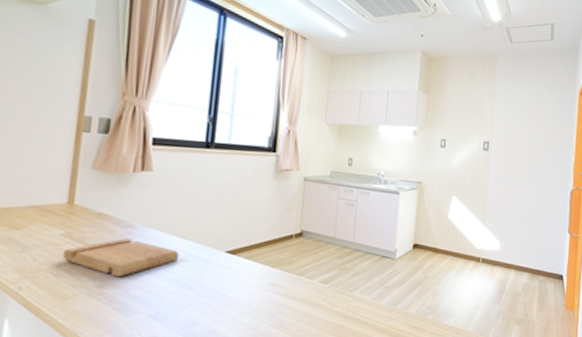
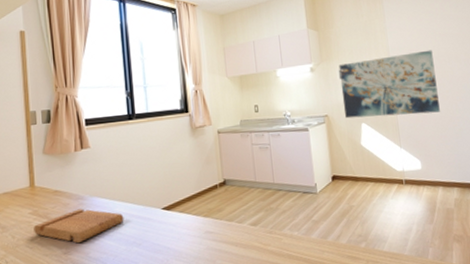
wall art: none [438,133,532,198] -> present [339,50,440,119]

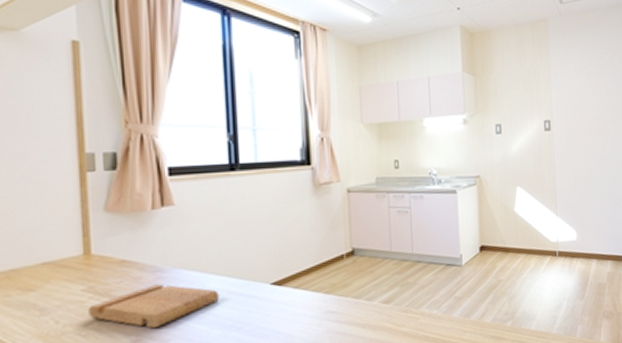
wall art: present [339,50,440,119] -> none [495,108,600,181]

